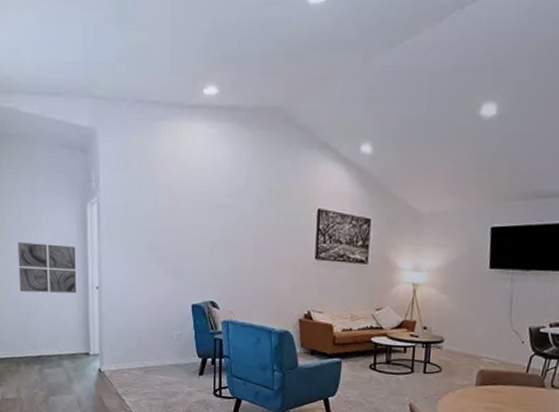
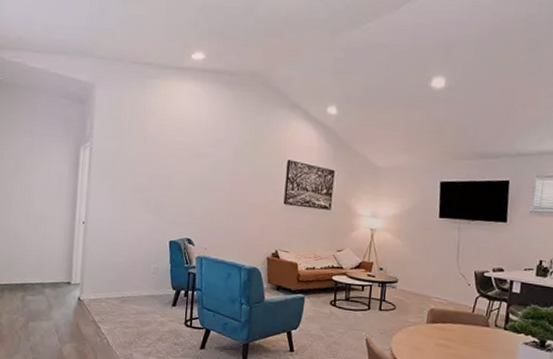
wall art: present [17,242,77,294] -> none [11,179,66,228]

